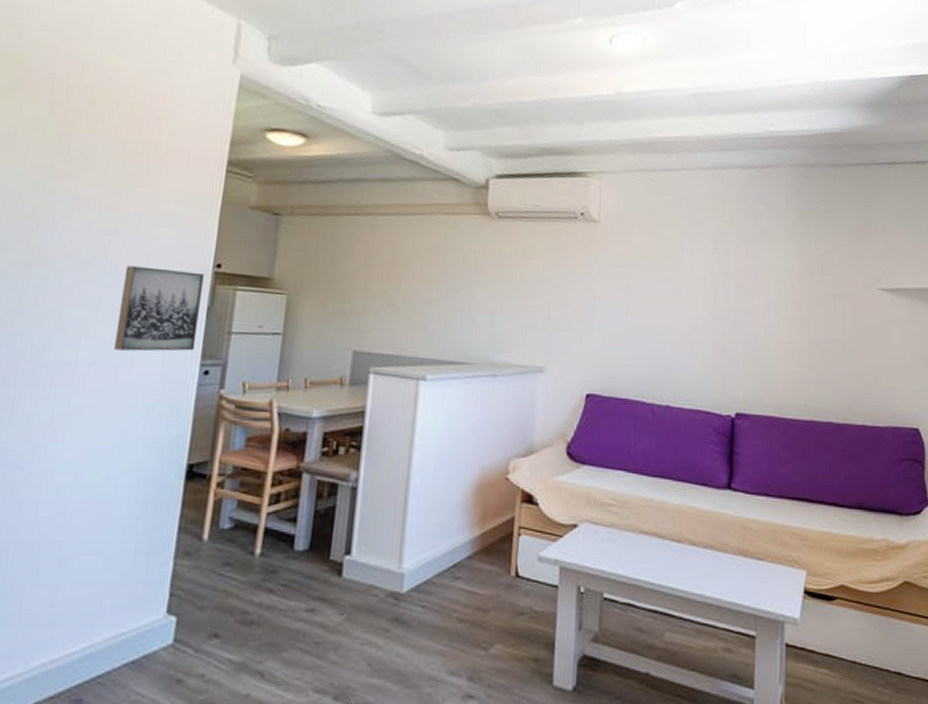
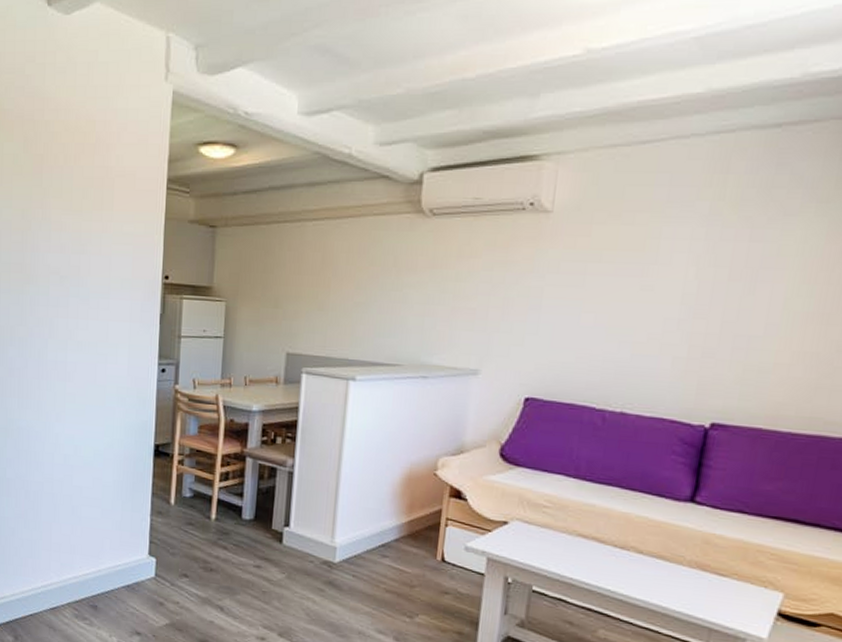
wall art: present [113,265,205,352] -> none [91,280,156,353]

